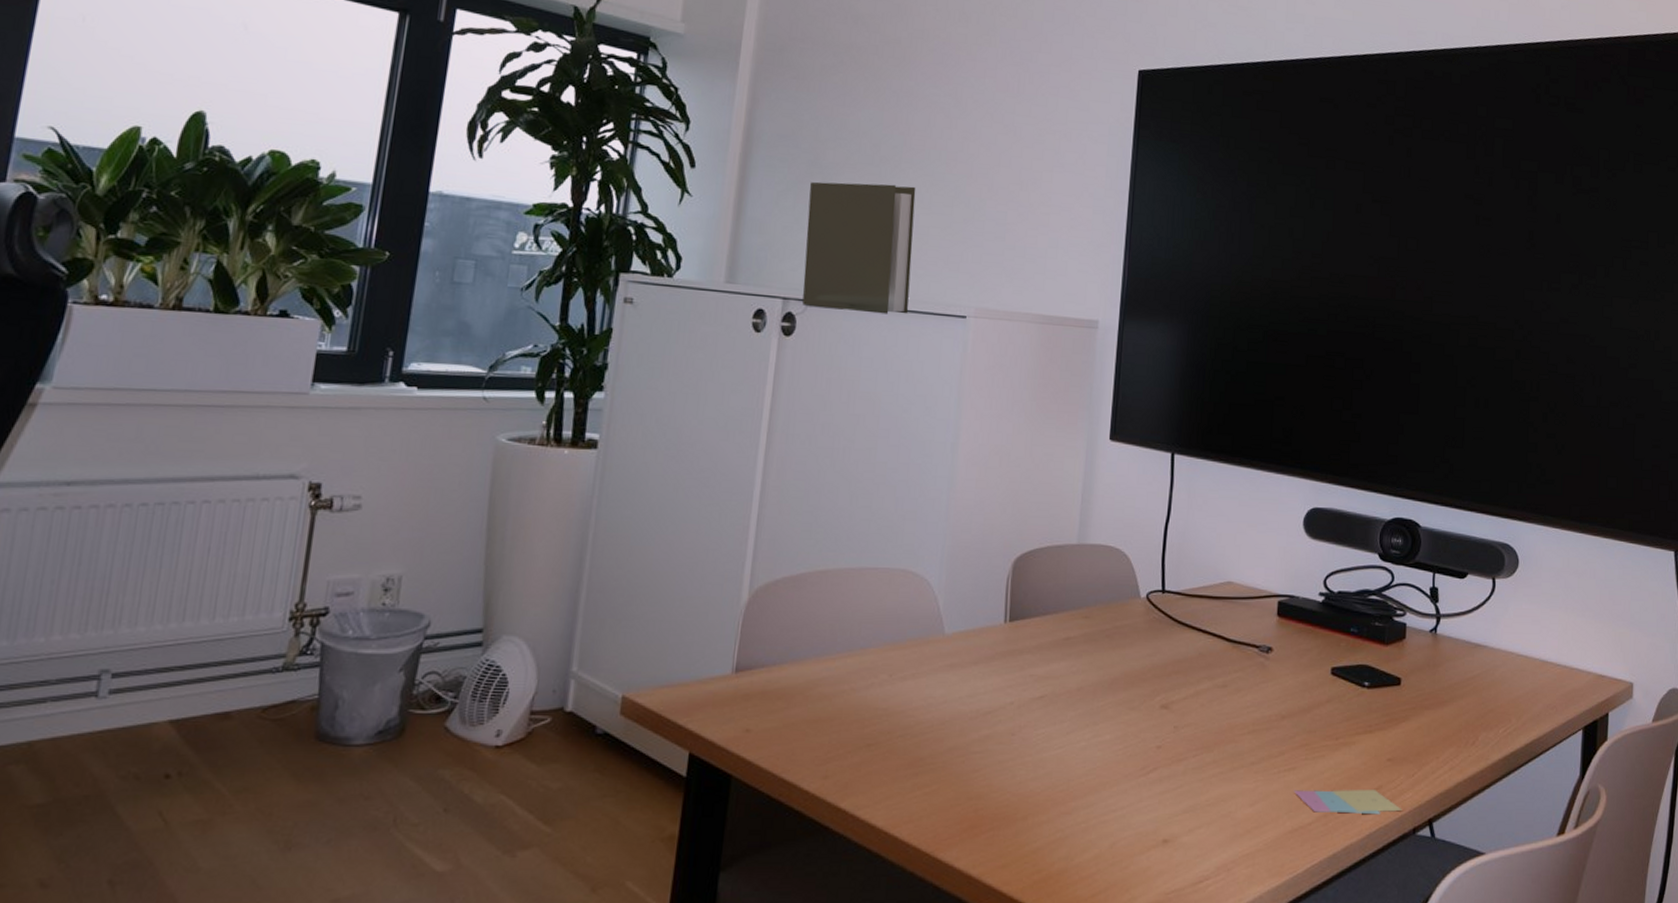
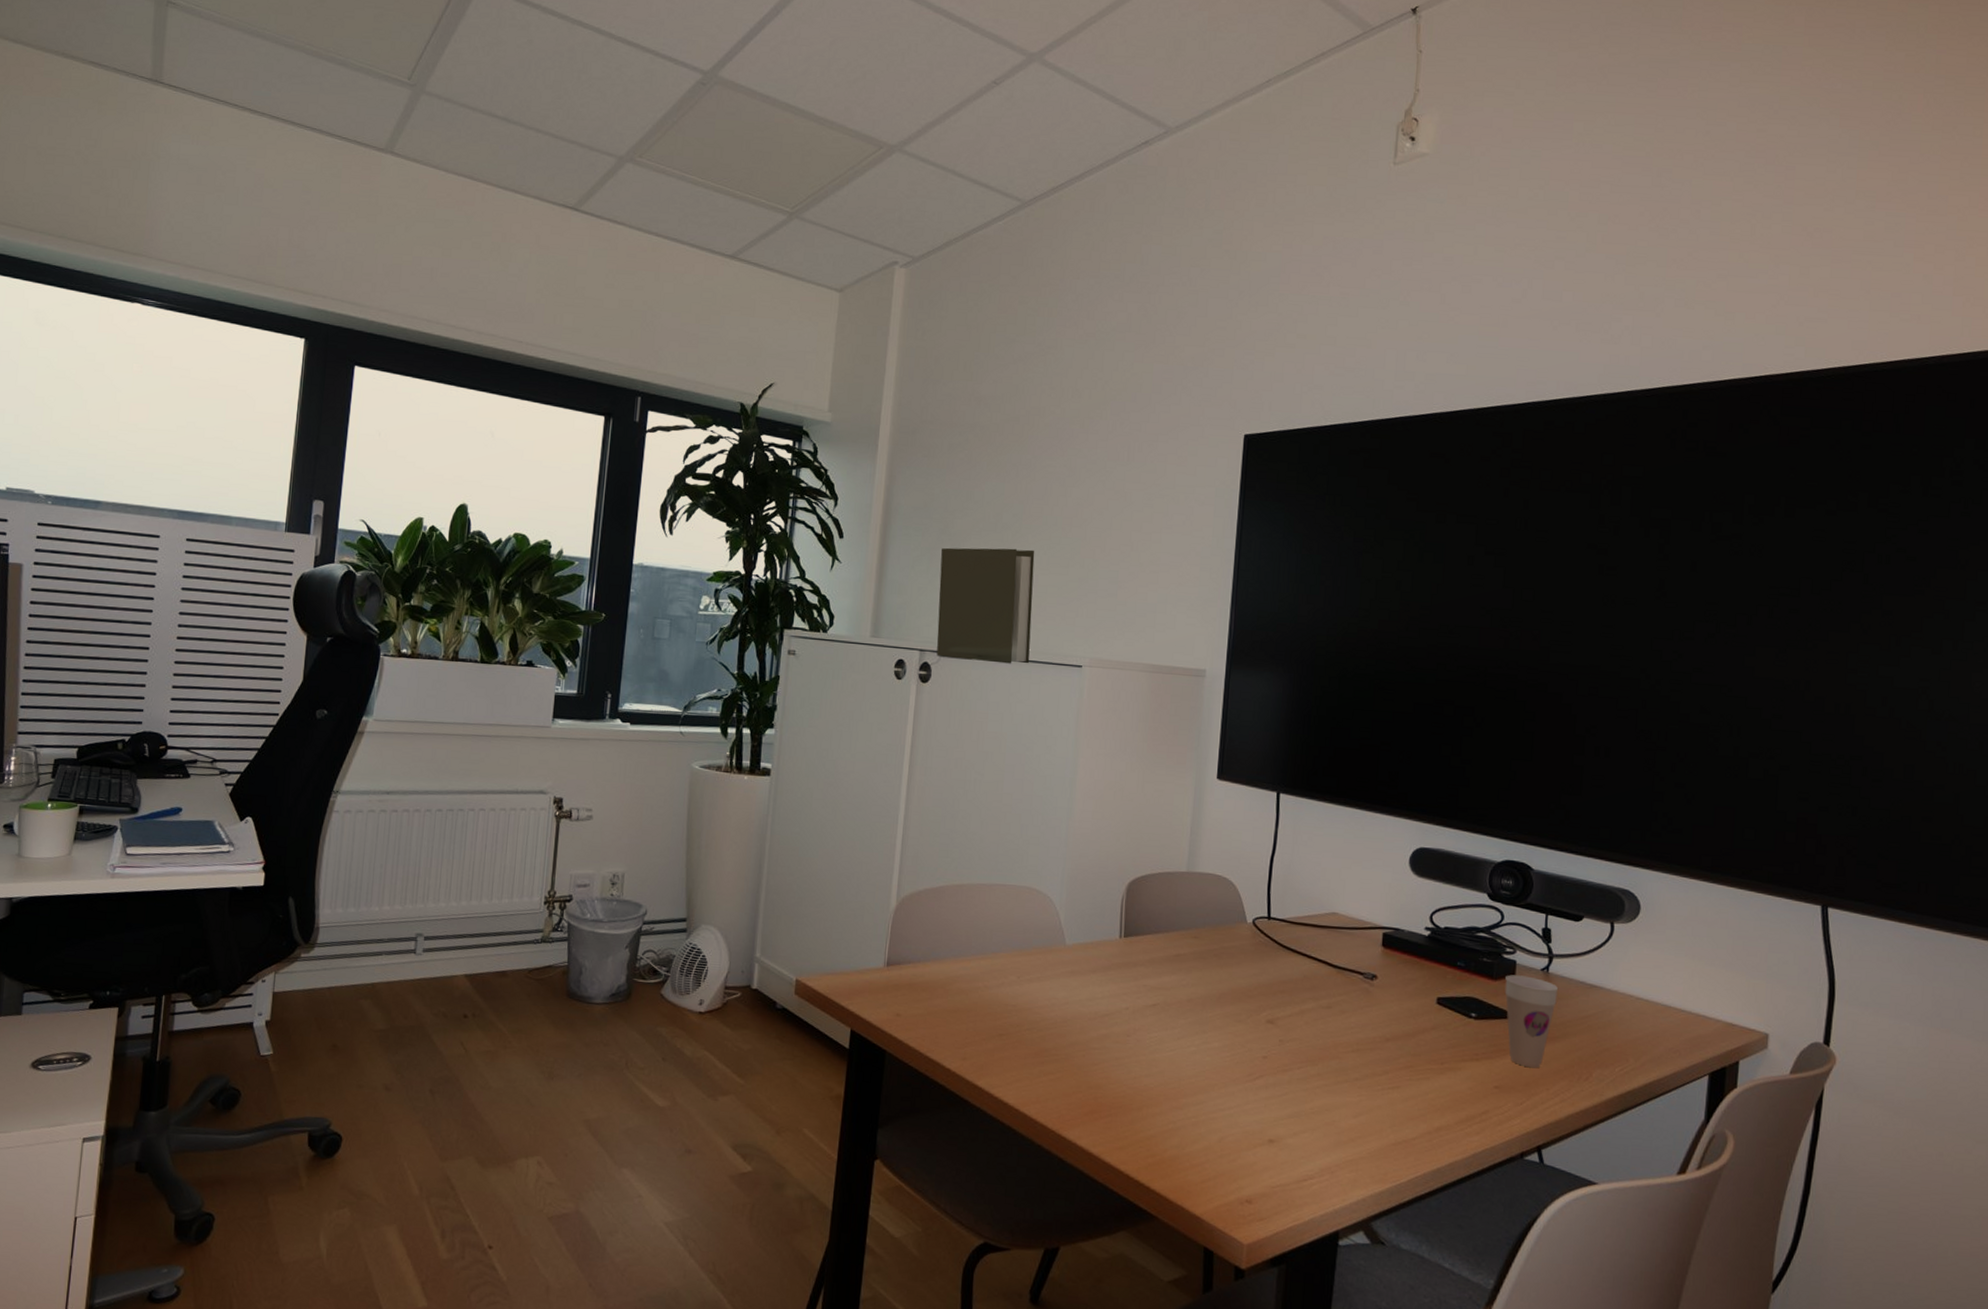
sticky notes: present [1293,790,1402,815] -> none [1397,1107,1510,1137]
cup: none [1396,638,1446,736] -> present [1504,975,1559,1068]

